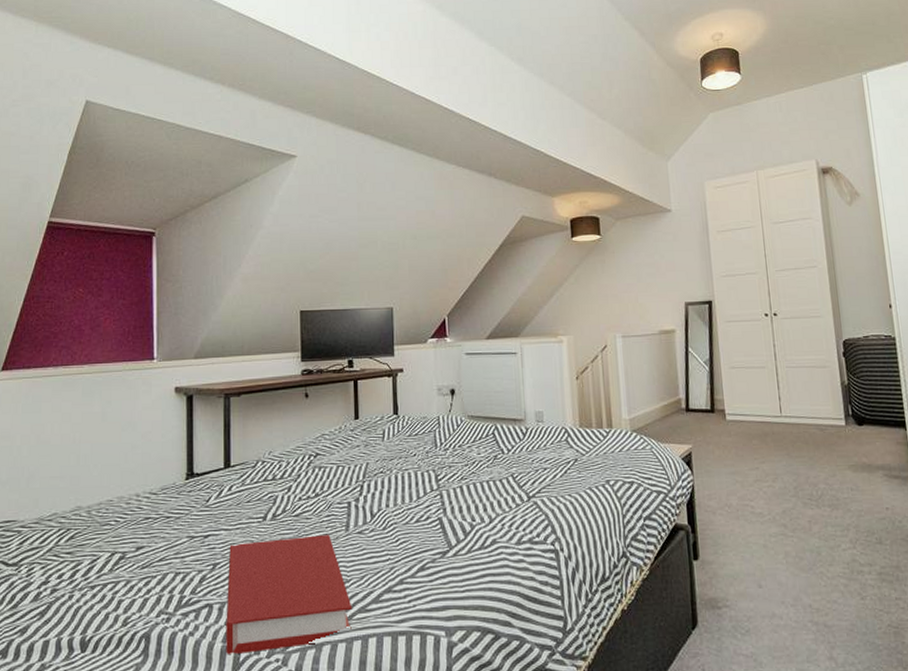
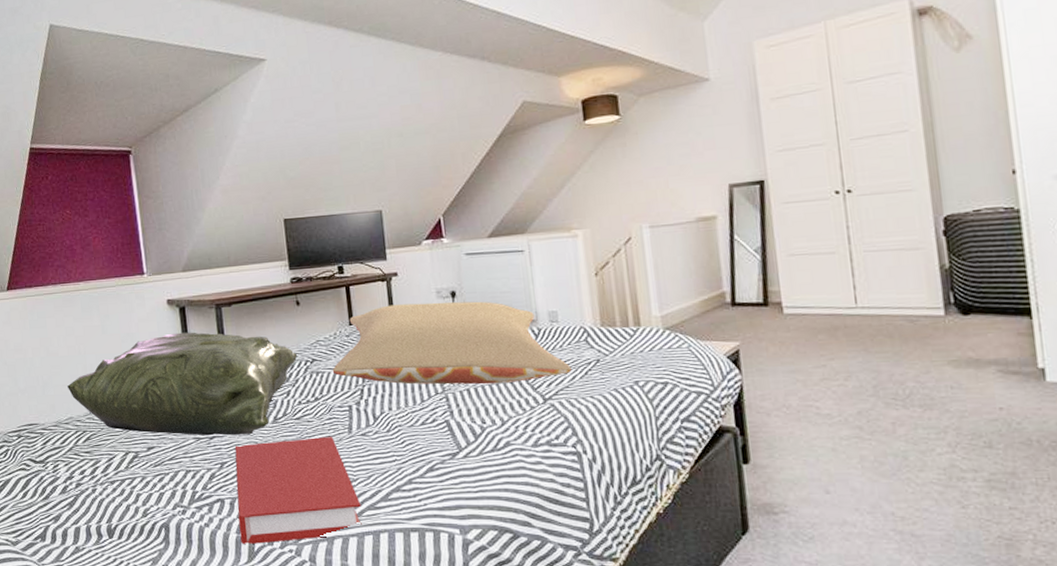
cushion: none [56,422,302,534] -> present [67,332,298,436]
pillow: none [334,399,553,482] -> present [332,301,572,385]

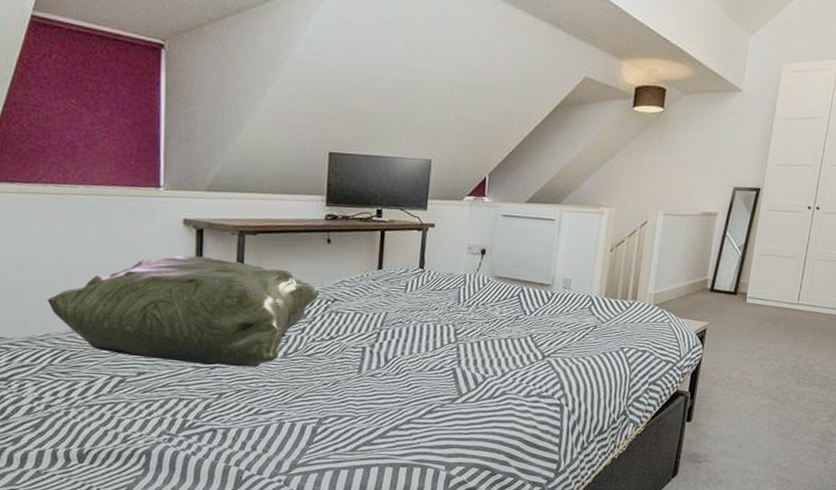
book: present [234,437,362,545] -> none [228,375,358,474]
pillow: present [332,301,572,385] -> none [352,254,572,339]

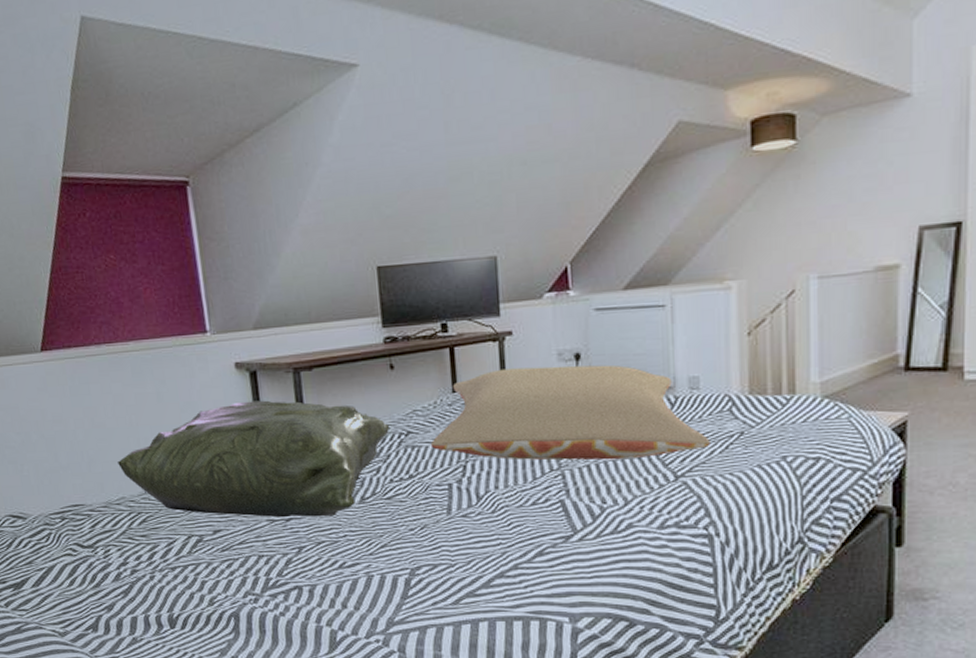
pillow: none [352,254,572,339] -> present [430,365,710,460]

